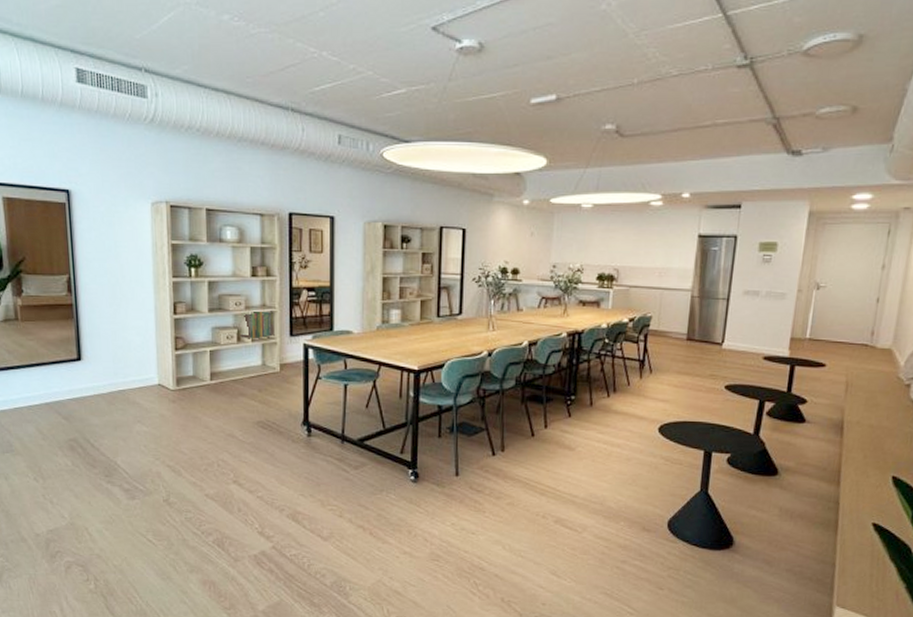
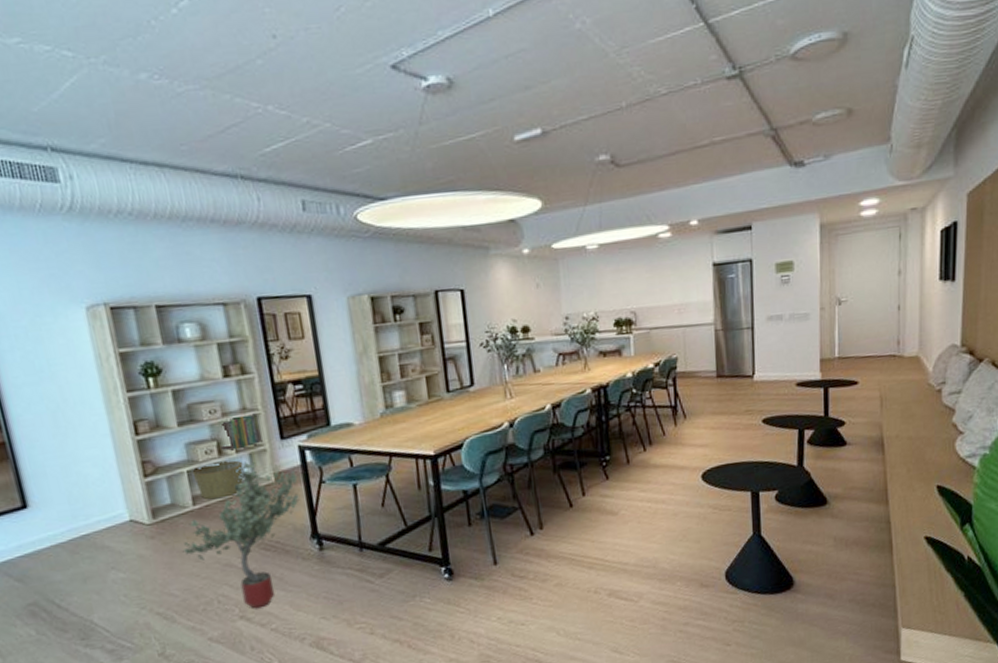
potted tree: none [196,350,299,477] -> present [182,462,300,609]
basket: none [214,347,256,378] -> present [192,460,244,500]

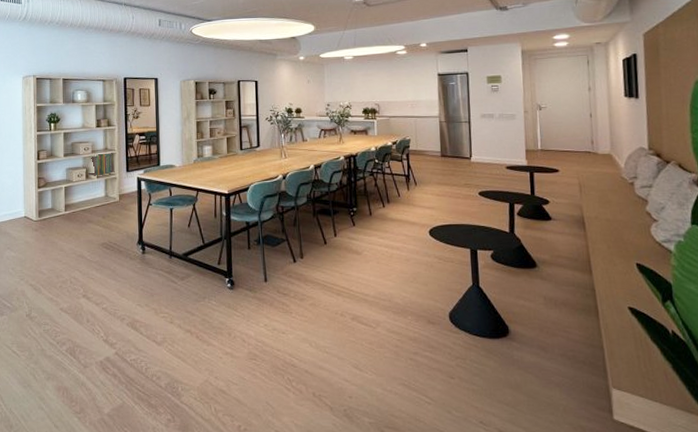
potted tree: present [182,462,300,609] -> none [53,185,134,291]
basket: present [192,460,244,500] -> none [68,183,100,209]

